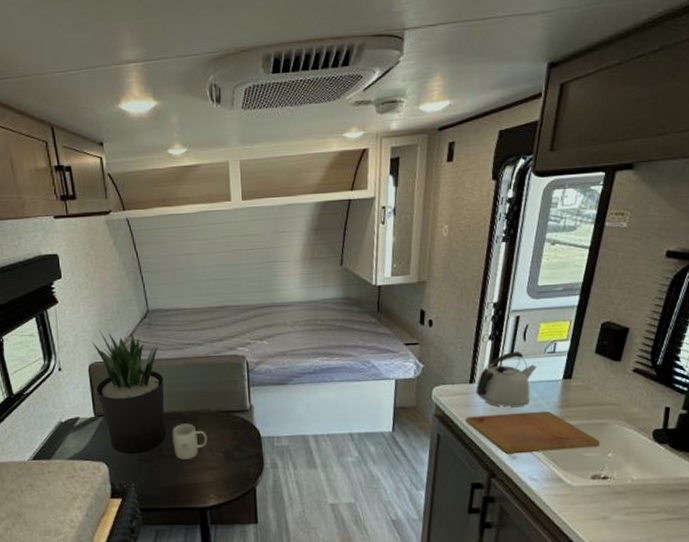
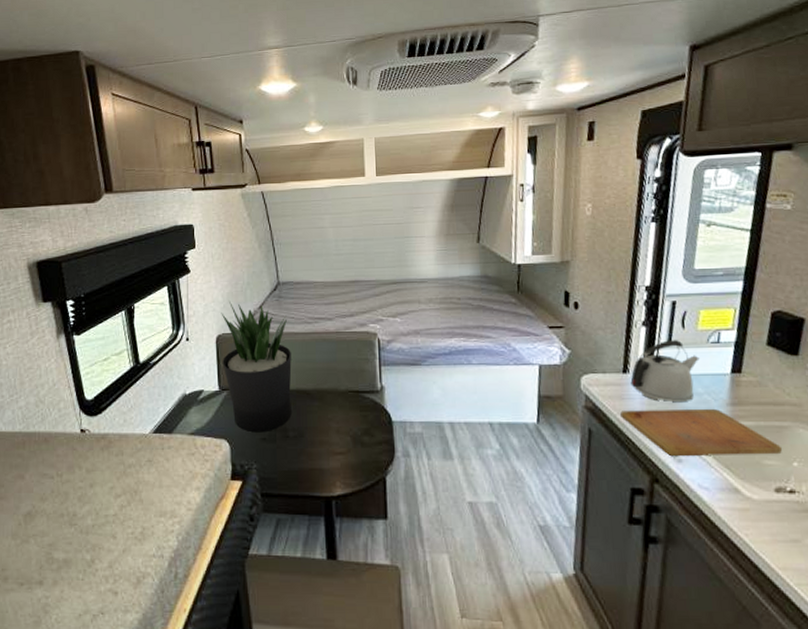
mug: present [172,423,208,460] -> none [298,402,335,442]

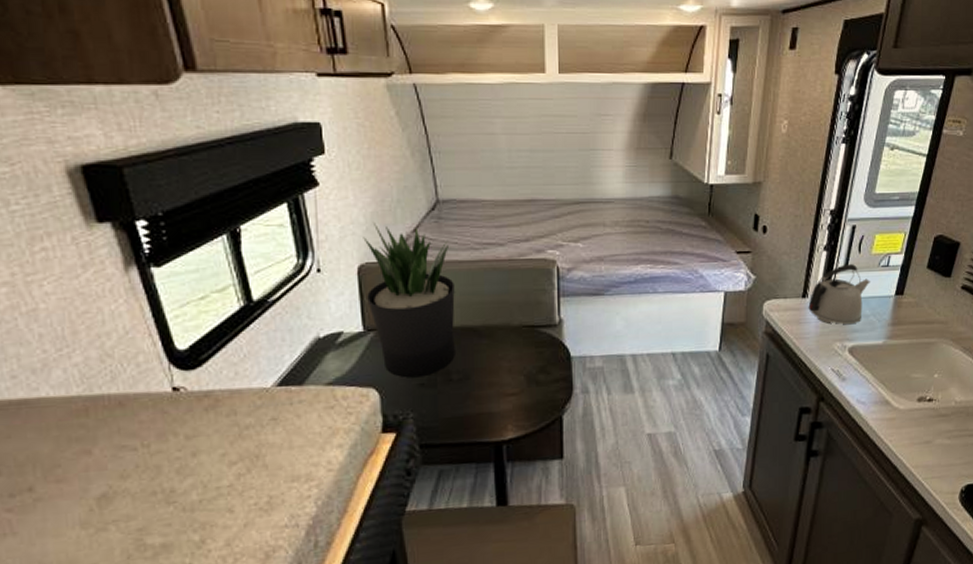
cutting board: present [620,408,783,456] -> none [797,328,928,375]

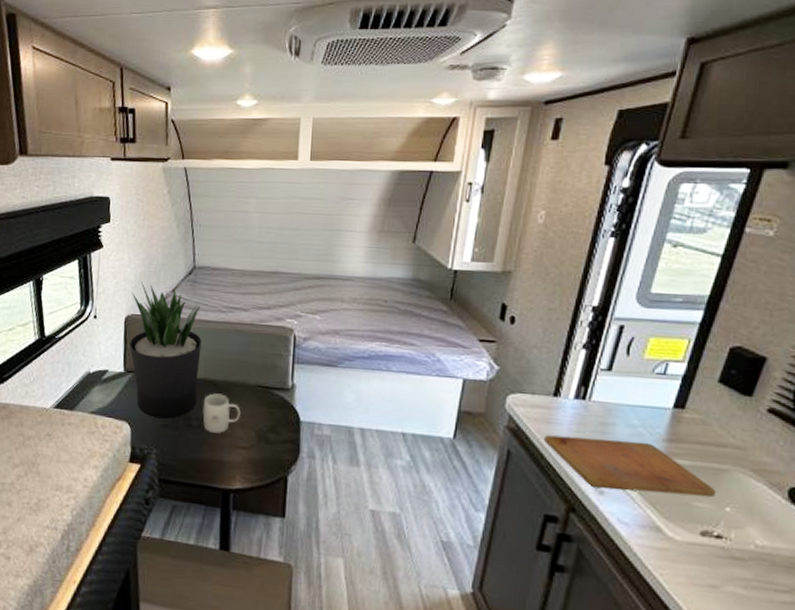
mug: none [463,340,507,384] -> present [202,393,241,434]
cutting board: none [797,328,928,375] -> present [544,435,717,498]
kettle: present [808,264,870,324] -> none [560,366,641,433]

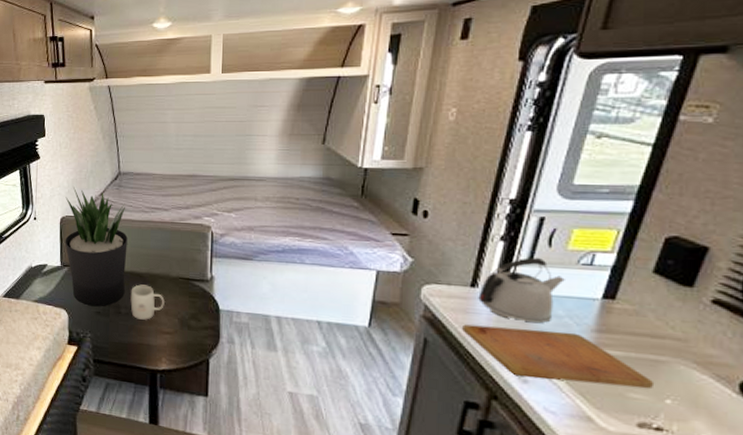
kettle: none [560,366,641,433] -> present [478,258,565,323]

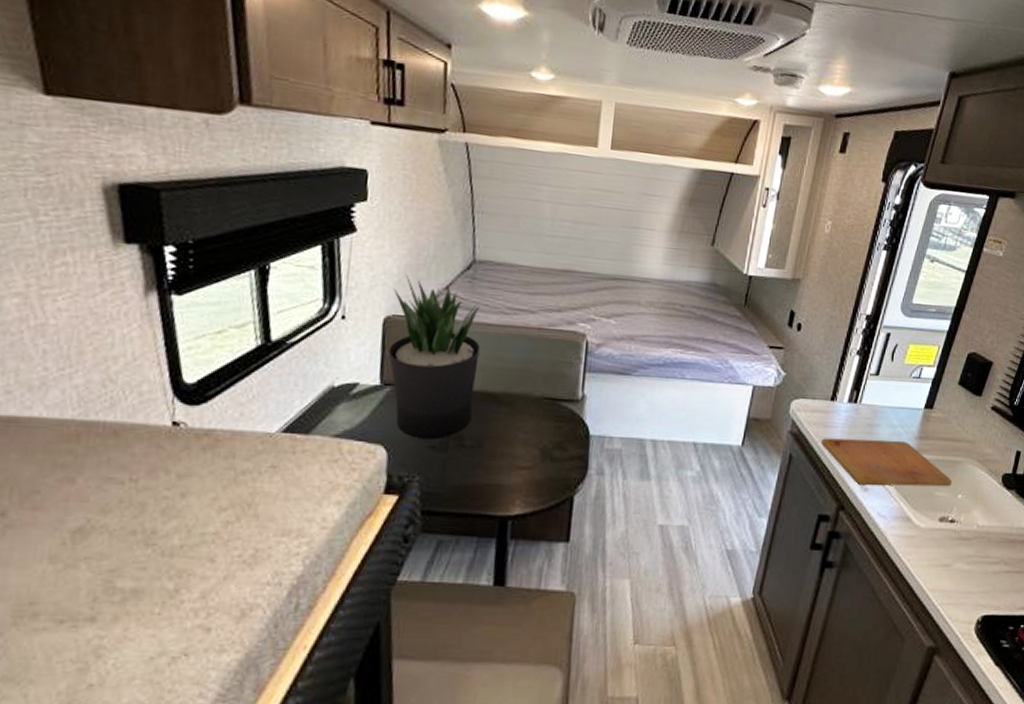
mug: present [130,284,165,320] -> none [478,407,524,453]
kettle: present [478,258,565,323] -> none [836,371,901,433]

